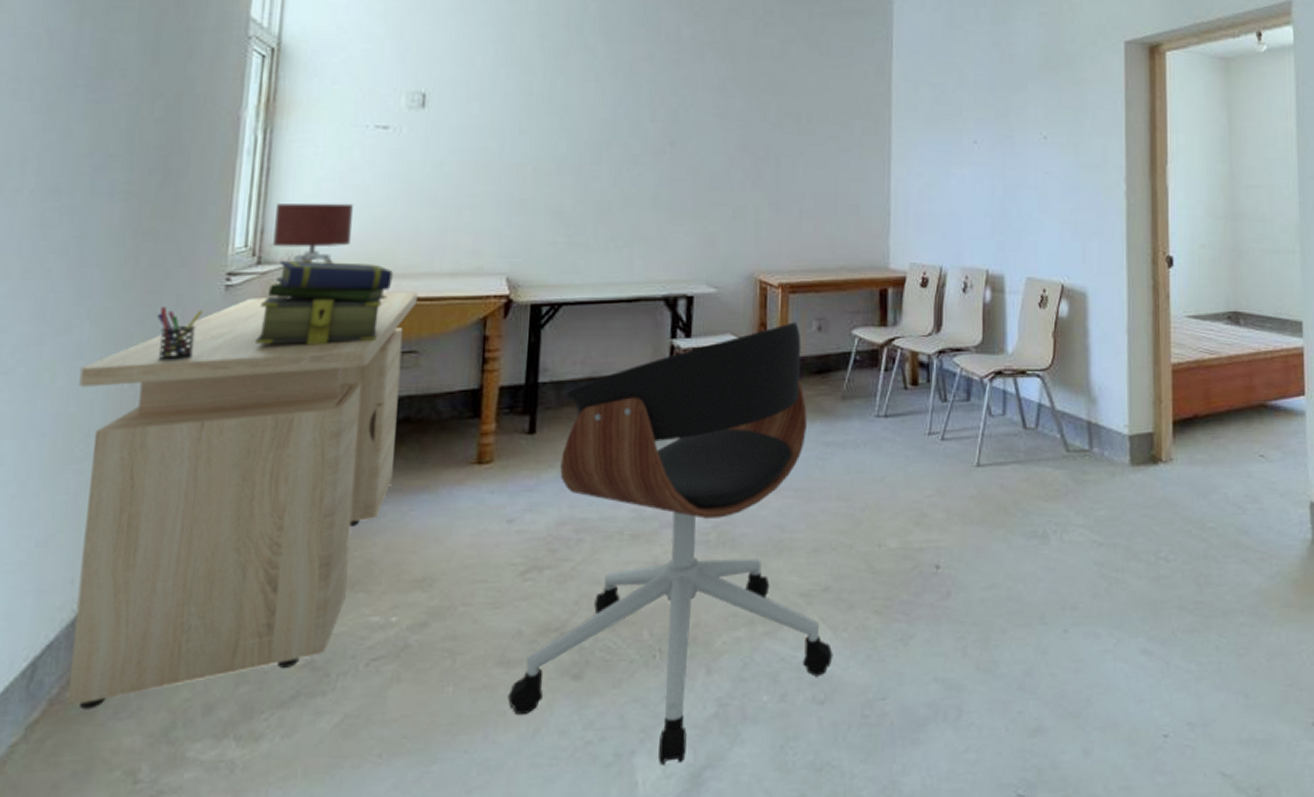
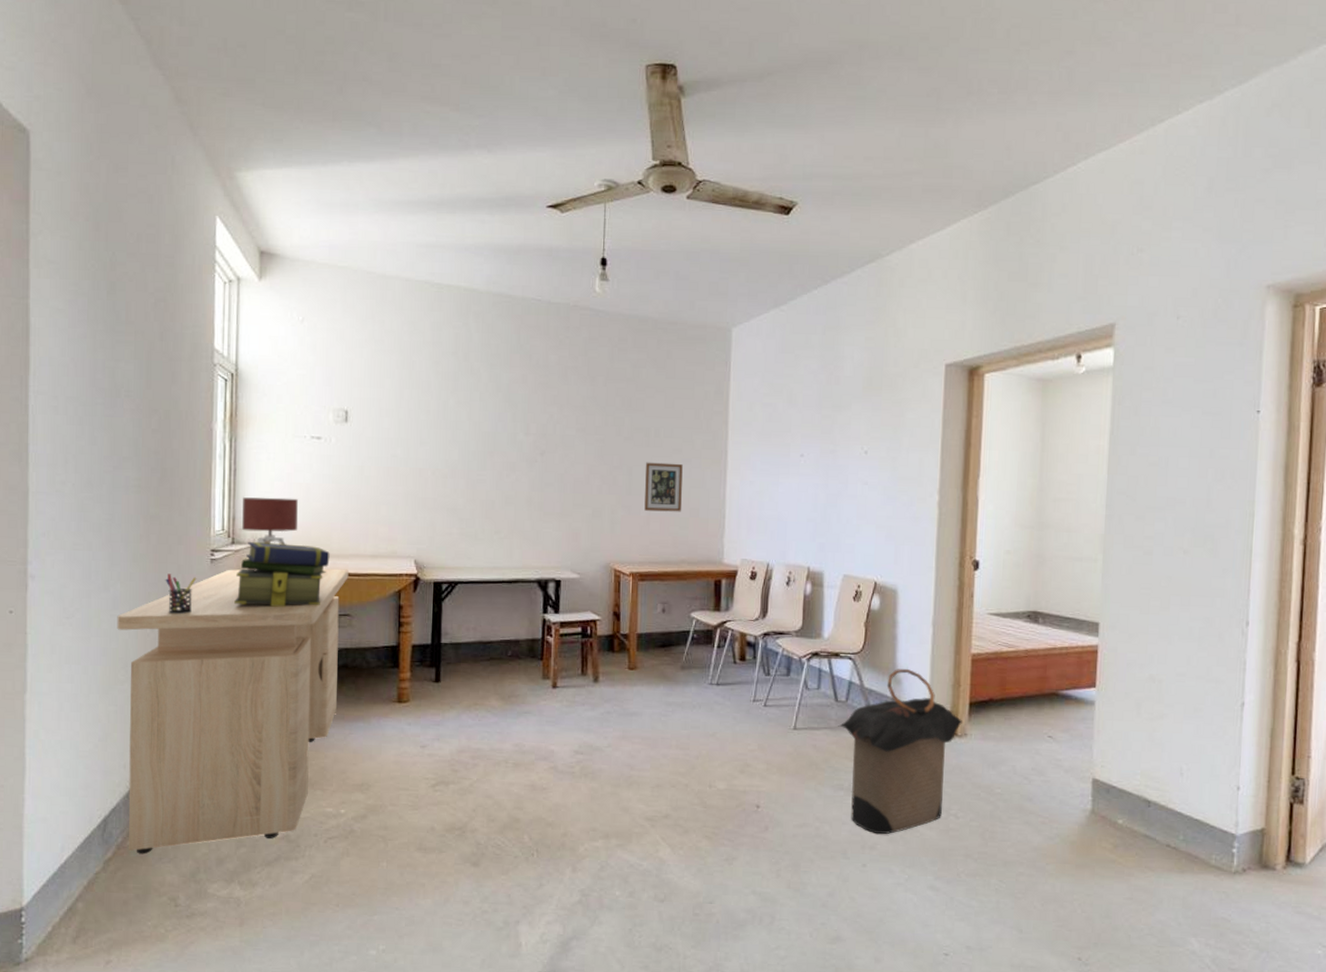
office chair: present [507,322,833,765] -> none [425,604,671,933]
picture frame: none [795,152,840,210] -> present [644,462,683,512]
laundry hamper: none [1028,385,1166,590] -> present [838,669,962,835]

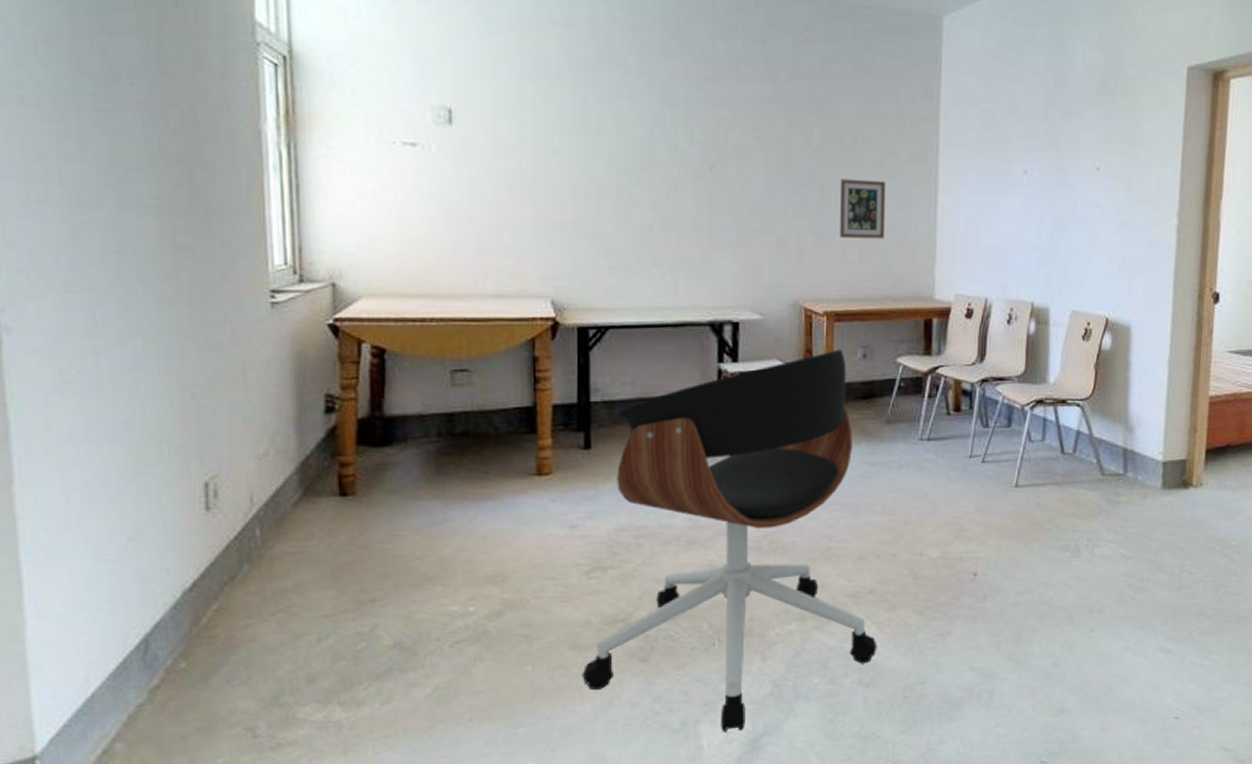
desk: present [117,568,349,855] -> none [140,312,464,678]
pen holder: present [165,574,197,615] -> none [207,322,253,375]
stack of books: present [233,541,330,607] -> none [307,278,438,362]
table lamp: present [242,497,298,570] -> none [311,221,392,316]
office chair: none [425,604,671,933] -> present [582,349,878,732]
laundry hamper: present [838,669,962,835] -> none [1064,415,1198,597]

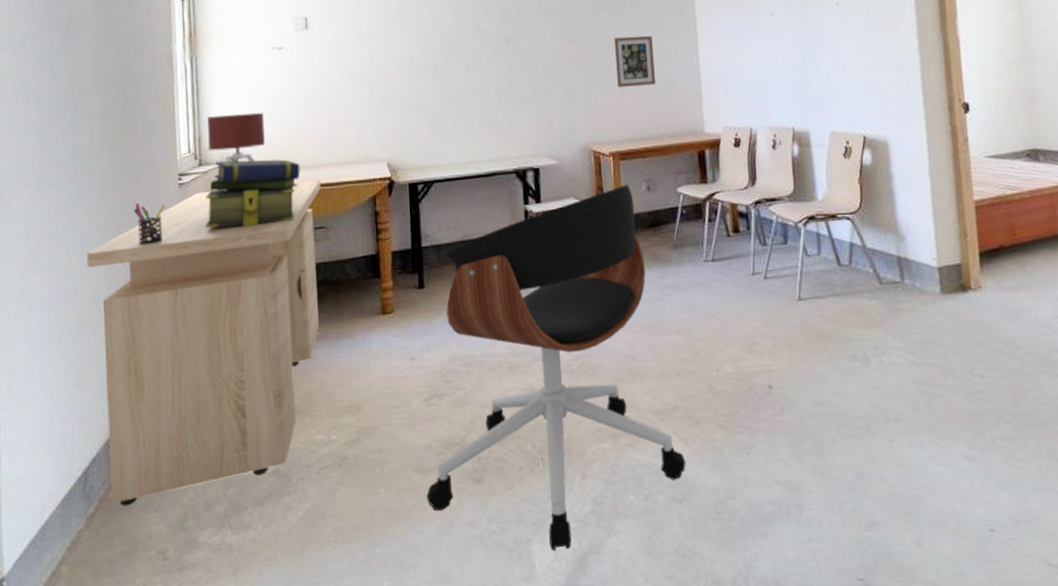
desk: none [140,312,464,678] -> present [86,179,321,506]
pen holder: none [207,322,253,375] -> present [133,203,166,246]
stack of books: none [307,278,438,362] -> present [205,159,300,228]
table lamp: none [311,221,392,316] -> present [207,112,266,191]

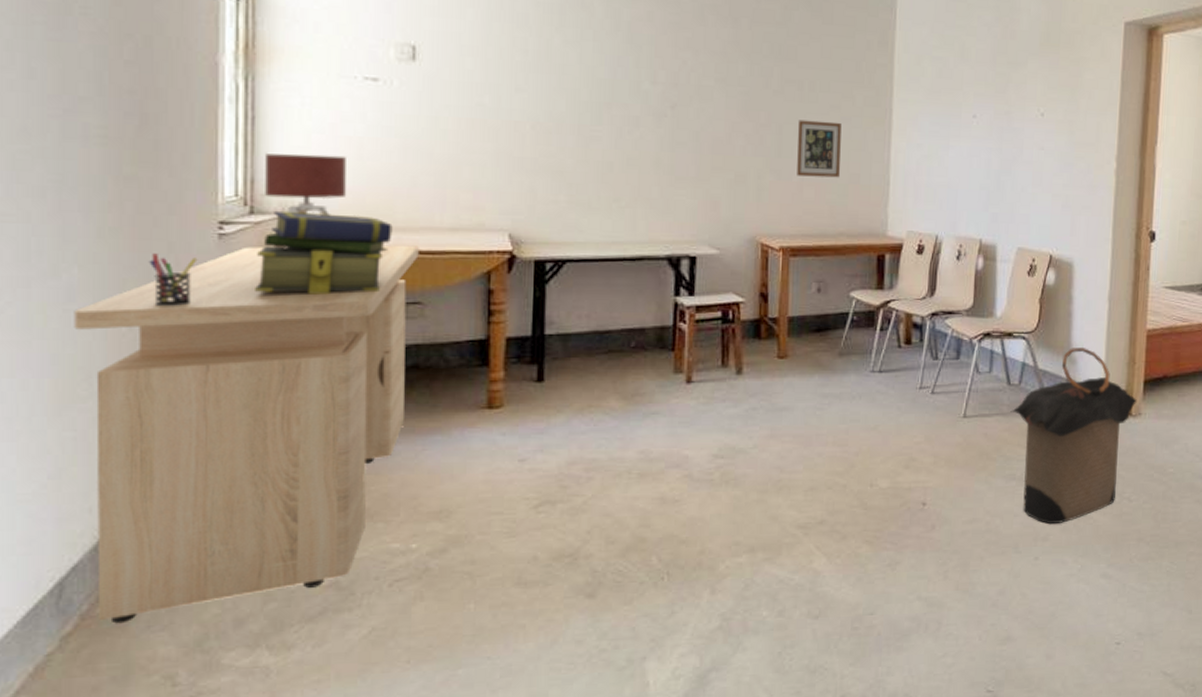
office chair: present [426,184,686,551] -> none [526,283,827,669]
laundry hamper: none [844,224,975,405] -> present [1010,348,1137,525]

